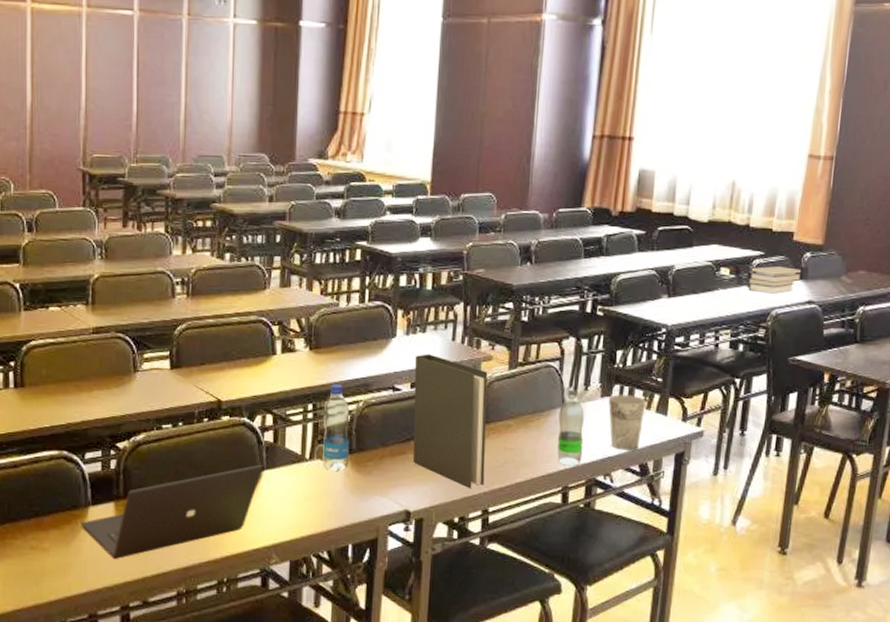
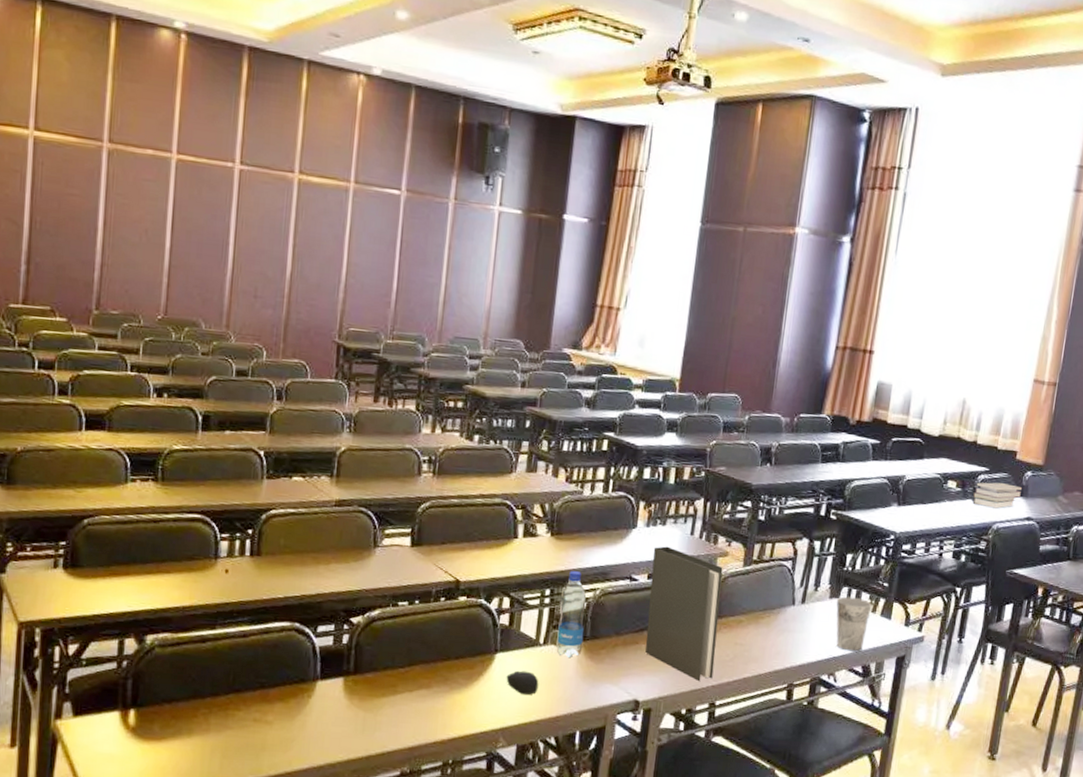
laptop: present [81,464,263,559] -> none [307,646,497,735]
computer mouse: none [274,487,308,511] -> present [506,670,539,695]
bottle: present [557,389,584,466] -> none [785,589,813,664]

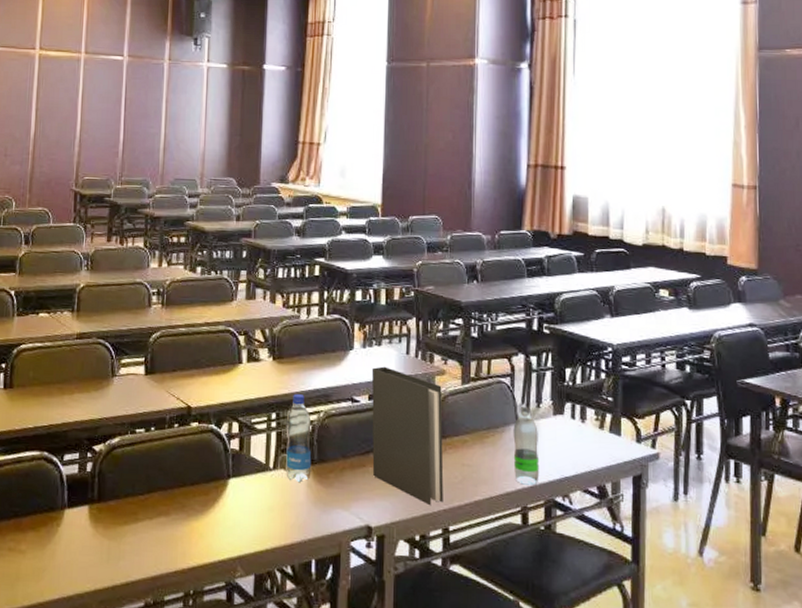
computer mouse: present [506,670,539,695] -> none [240,496,272,522]
bottle: none [785,589,813,664] -> present [513,406,539,485]
cup: present [836,596,872,652] -> none [560,412,599,471]
books: present [973,482,1022,509] -> none [688,289,739,316]

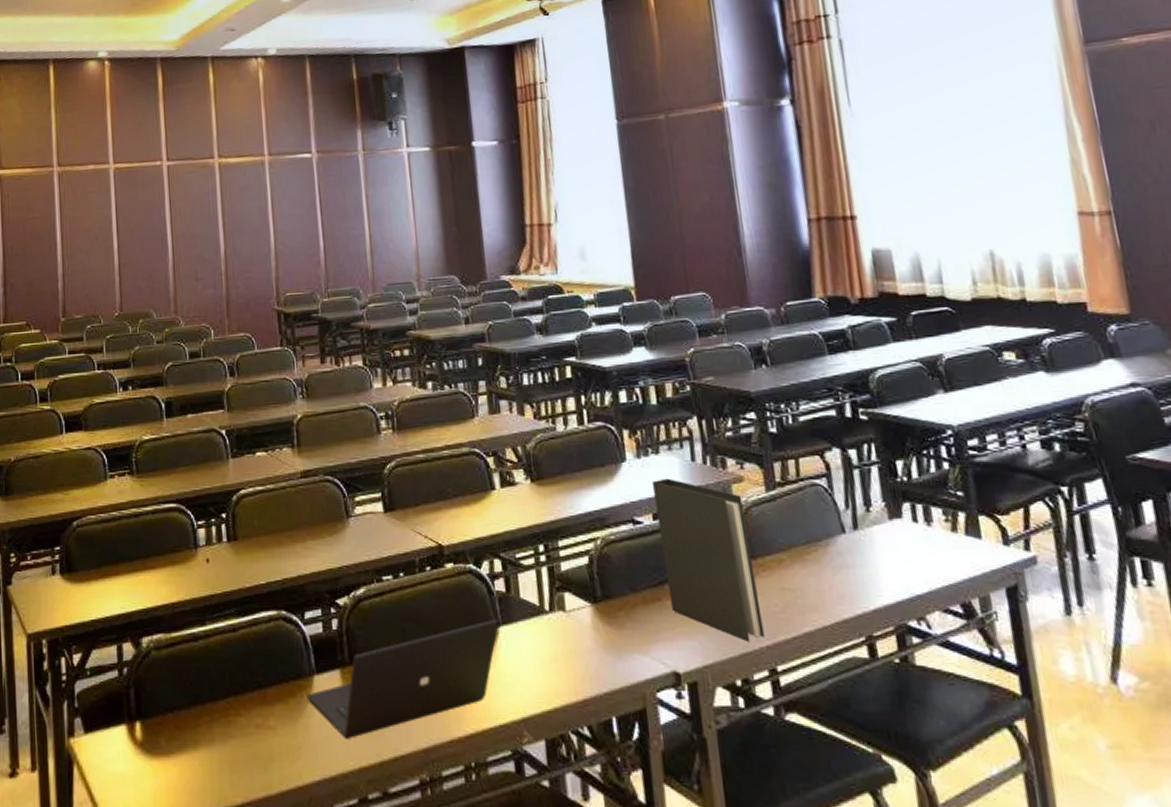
laptop: none [56,472,229,565] -> present [306,619,499,738]
bottle: present [286,394,312,483] -> none [556,520,596,626]
bottle: present [513,406,539,485] -> none [839,511,883,609]

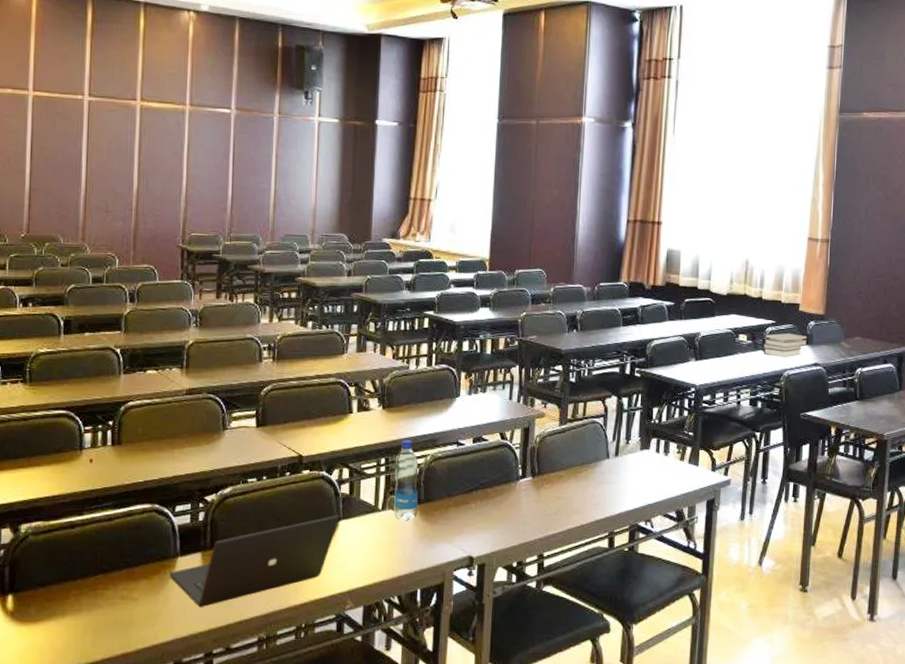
bottle: none [556,520,596,626] -> present [394,440,419,521]
binder: present [651,478,765,641] -> none [475,411,541,535]
books: none [1043,344,1112,378] -> present [763,333,807,357]

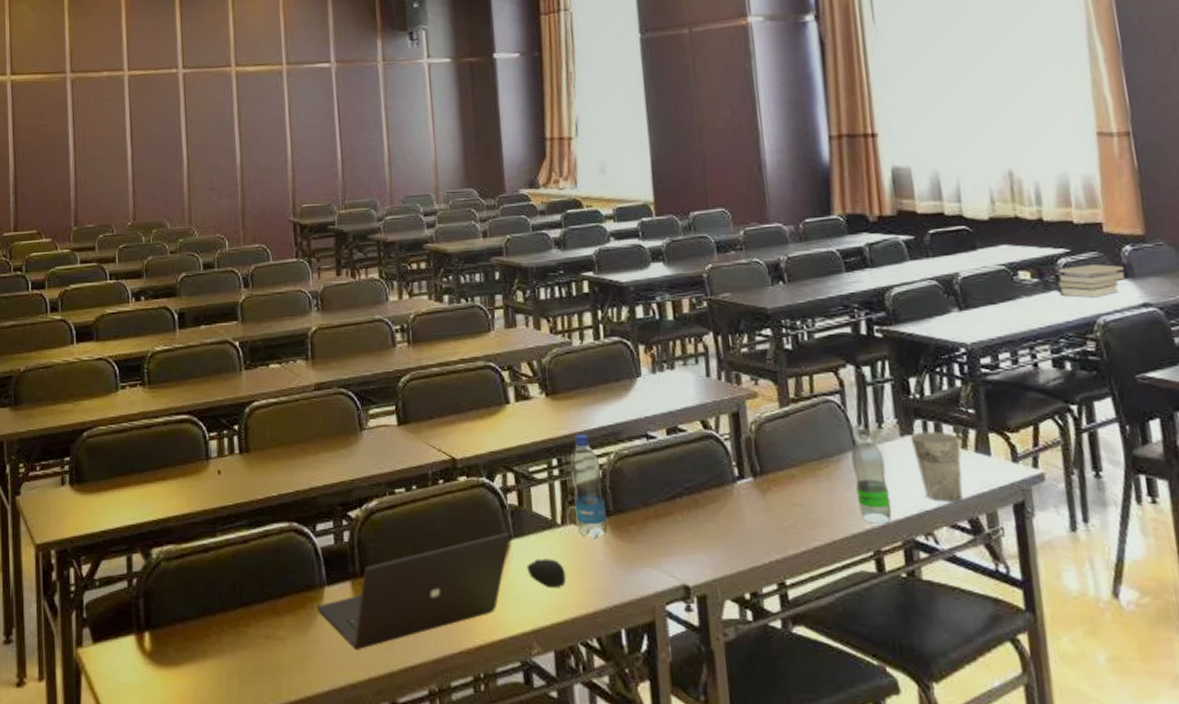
computer mouse: none [350,535,380,559] -> present [526,558,567,588]
bottle: none [603,443,626,513] -> present [851,428,892,524]
cup: none [647,447,680,498] -> present [910,431,963,502]

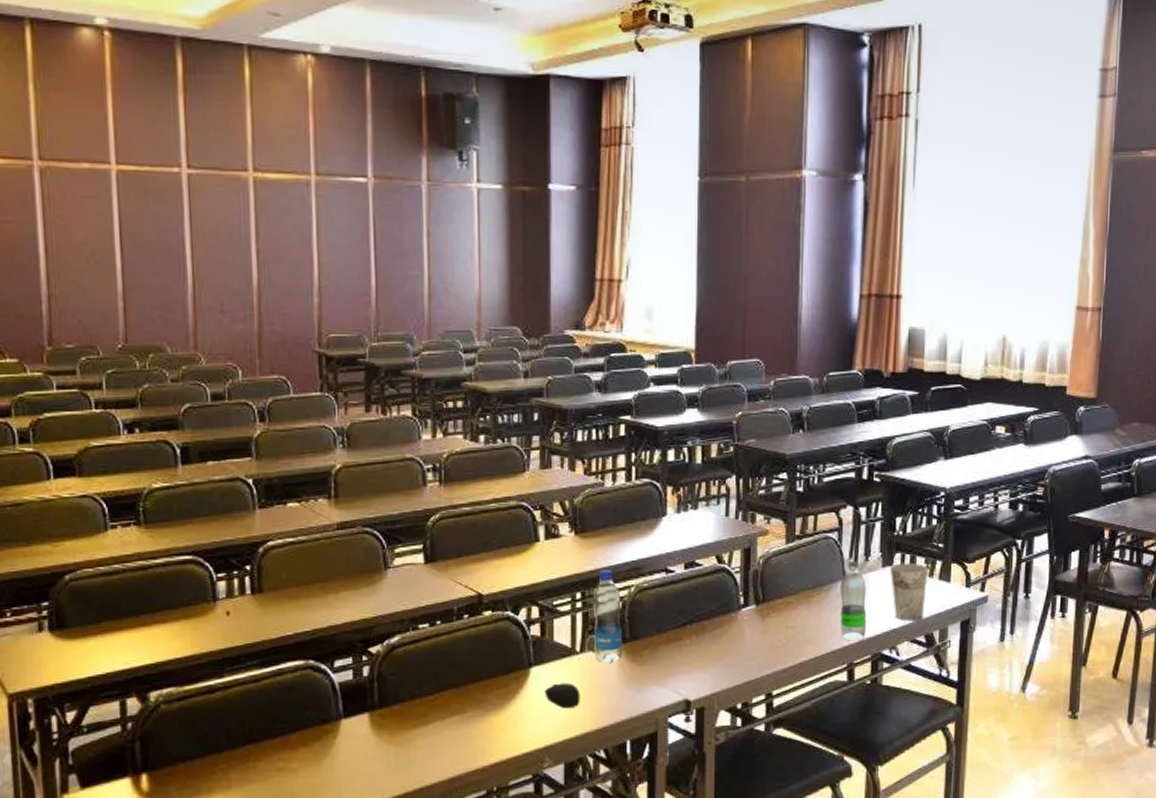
laptop: present [317,532,511,649] -> none [332,660,531,775]
books: present [1058,264,1125,298] -> none [1024,422,1075,450]

